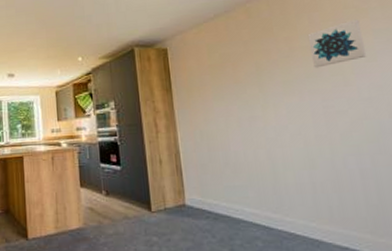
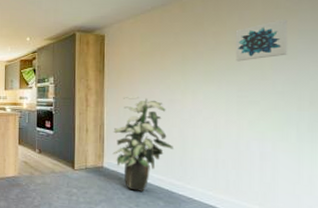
indoor plant: none [191,115,263,231] -> present [112,96,173,192]

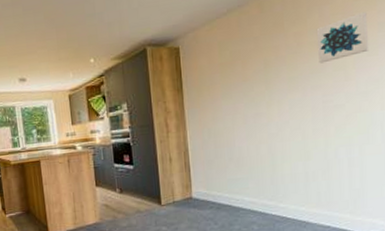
indoor plant: present [112,96,173,192] -> none [199,114,263,219]

